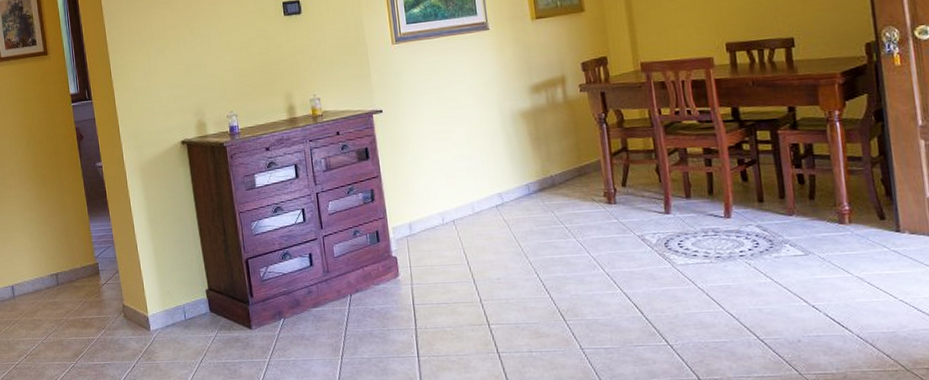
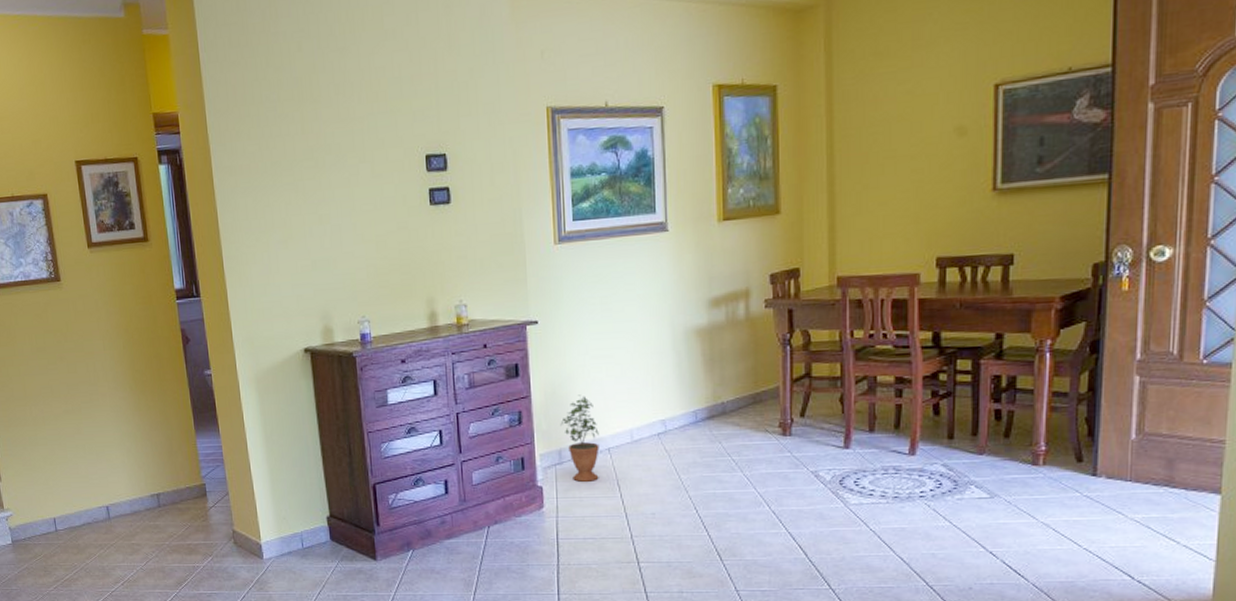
potted plant: none [408,173,447,251] -> present [560,395,600,482]

